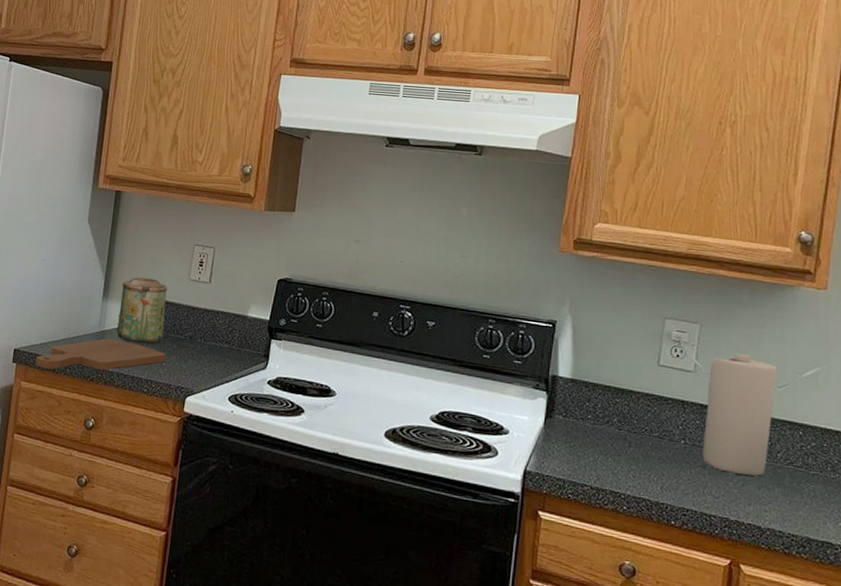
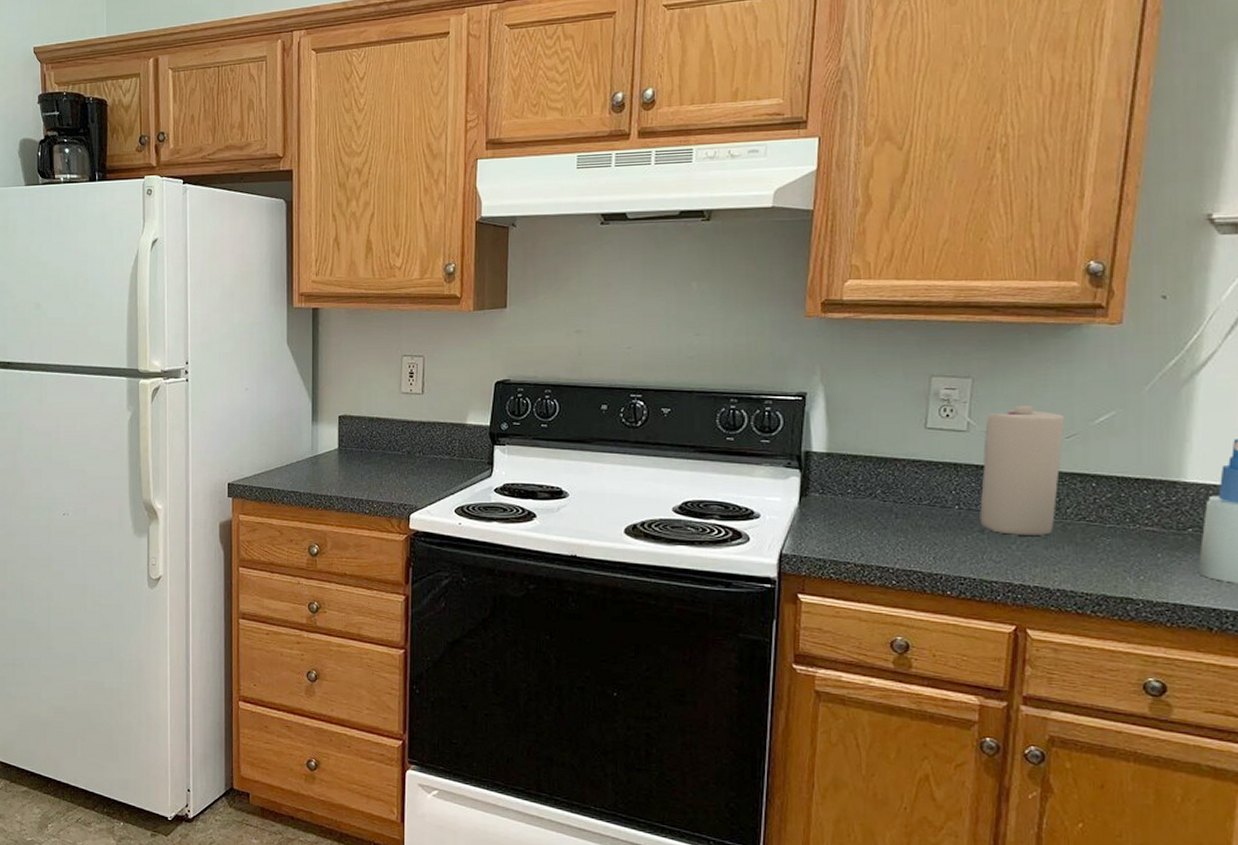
cutting board: present [34,338,166,371] -> none [250,463,385,500]
canister: present [117,277,168,344] -> none [331,396,380,463]

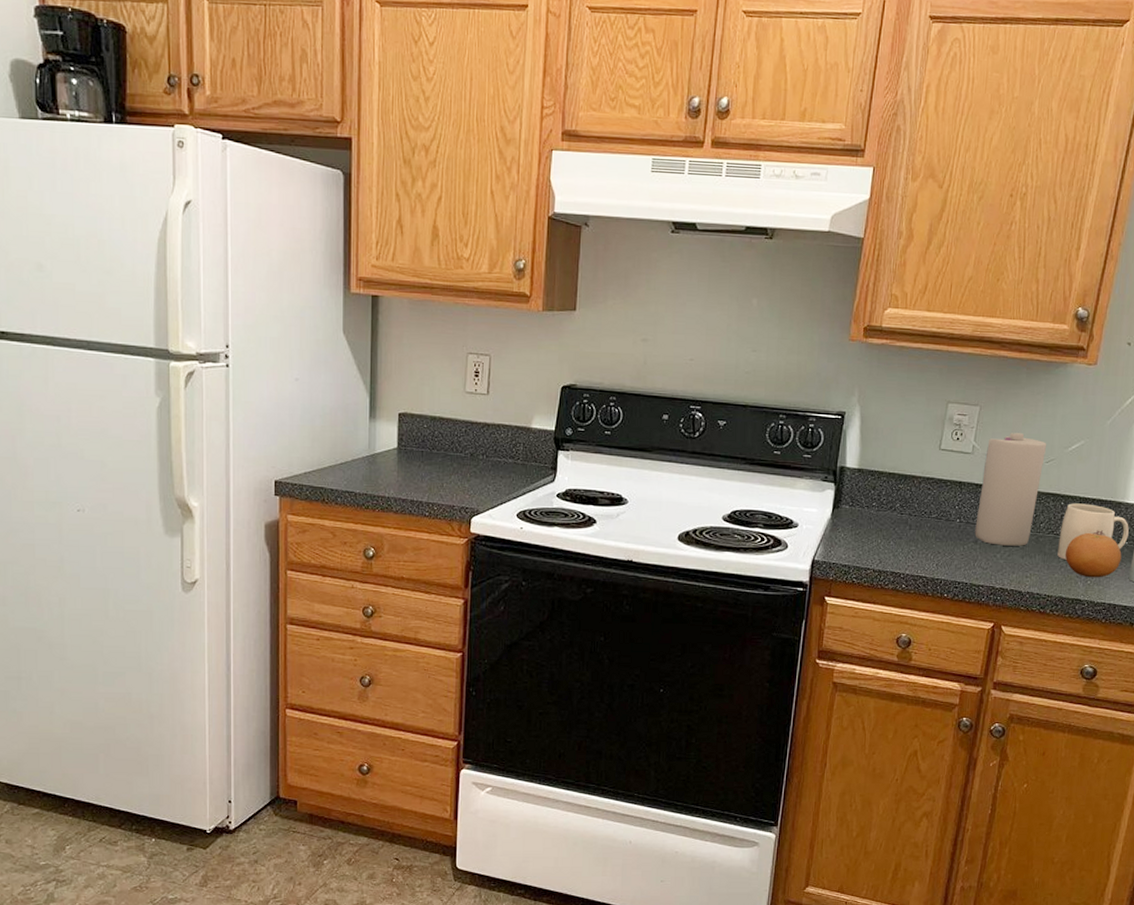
mug: none [1093,484,1191,553] -> present [1057,503,1129,561]
fruit: none [1104,518,1185,573] -> present [1065,532,1122,578]

